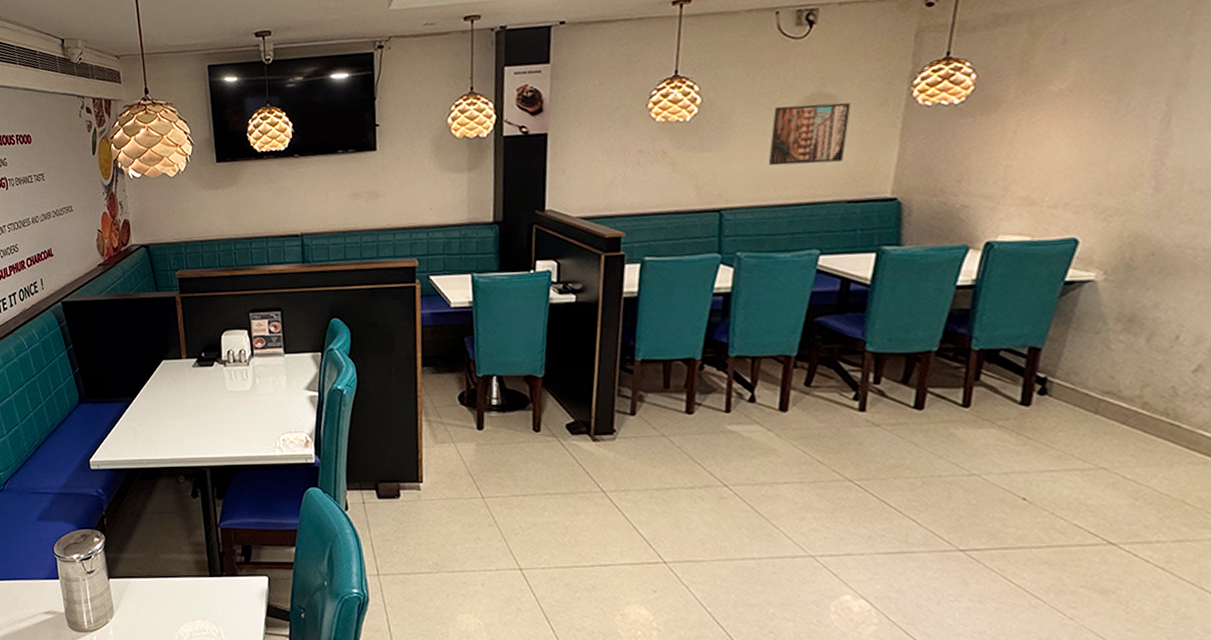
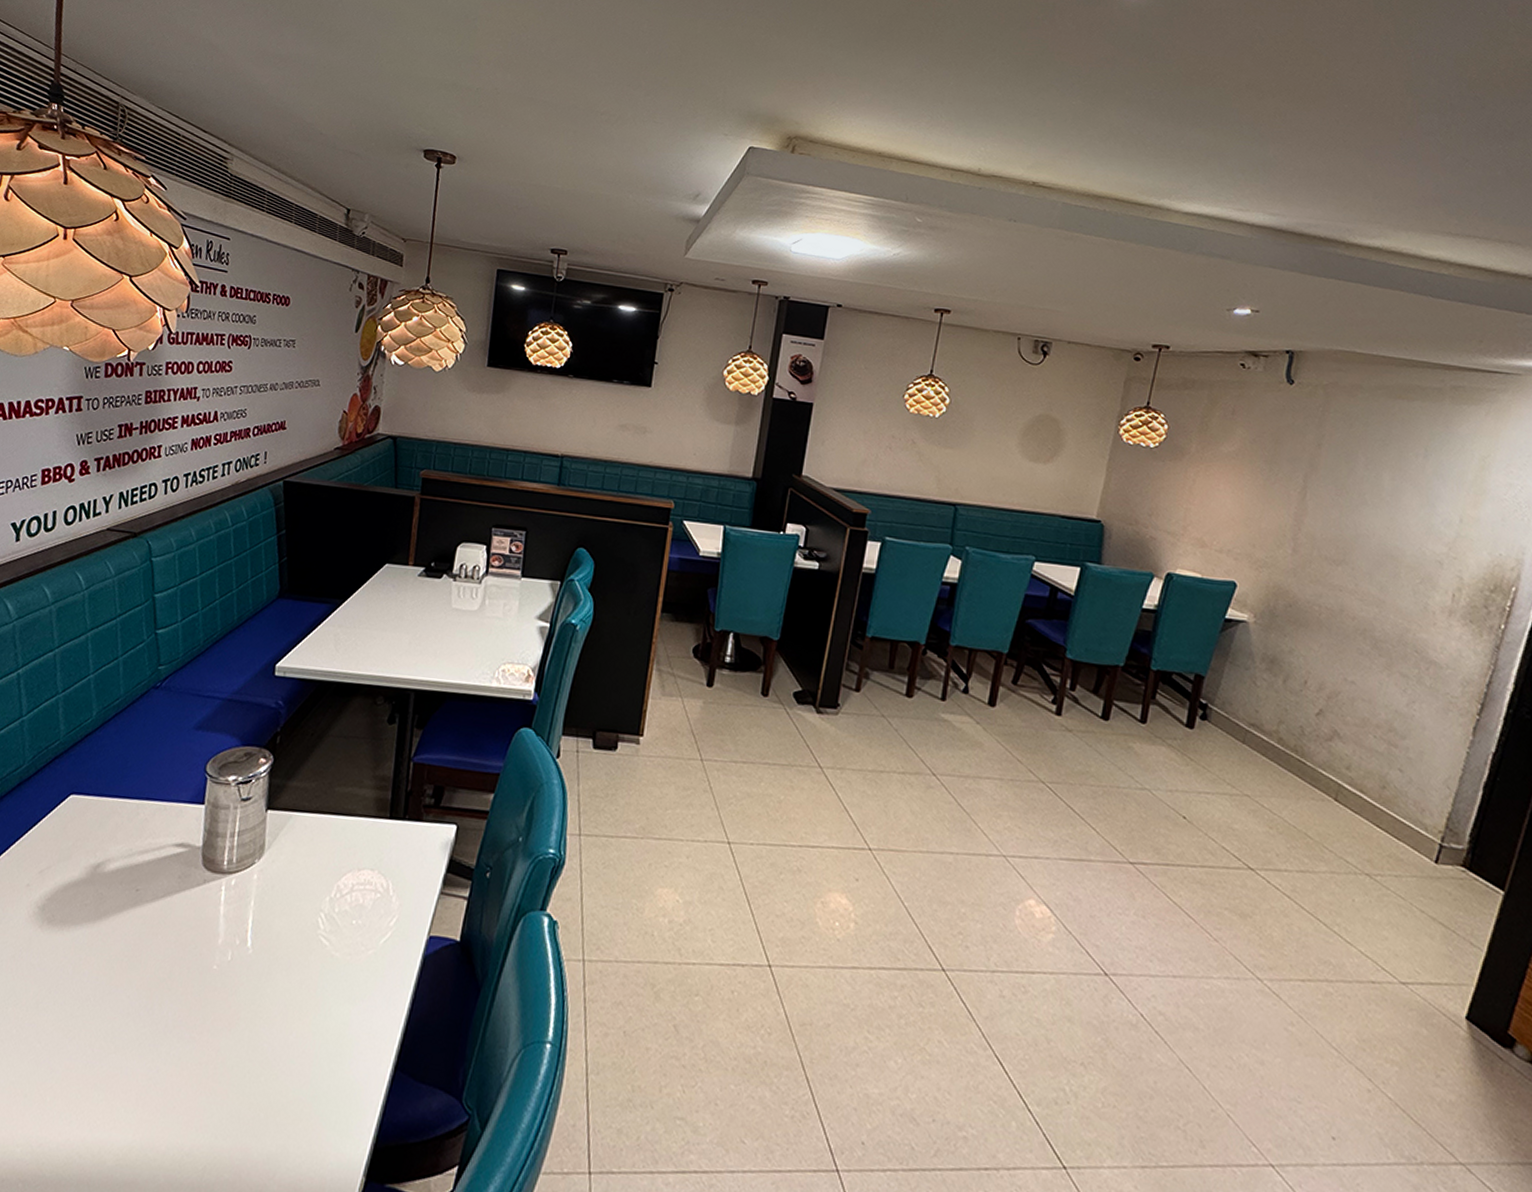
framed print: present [768,102,851,166] -> none [1000,420,1070,479]

